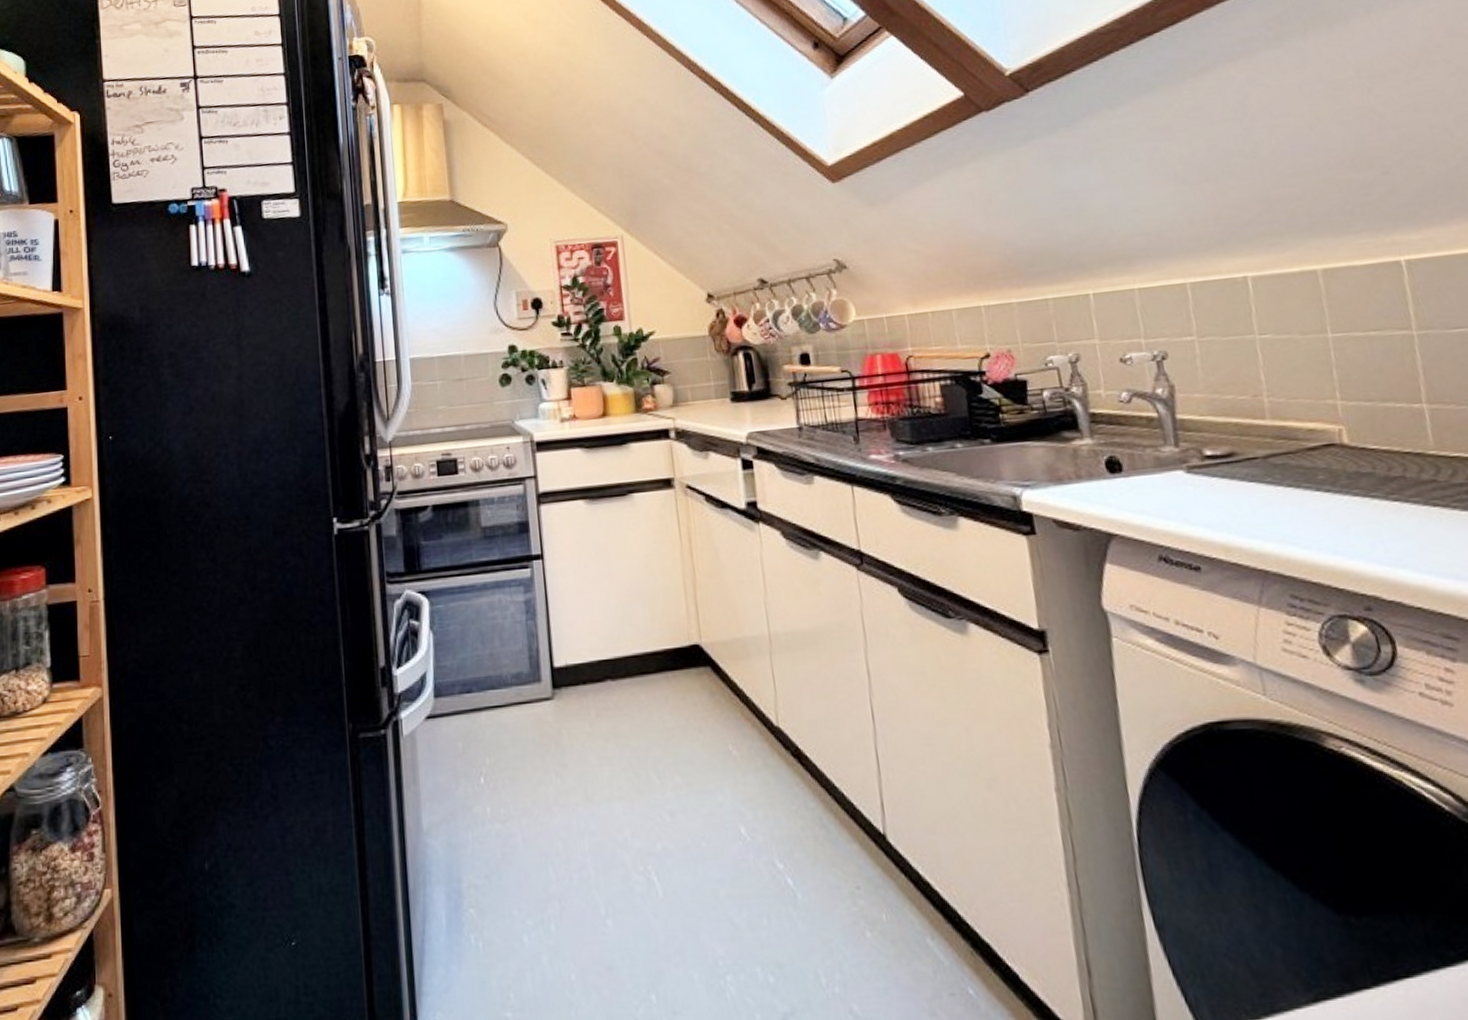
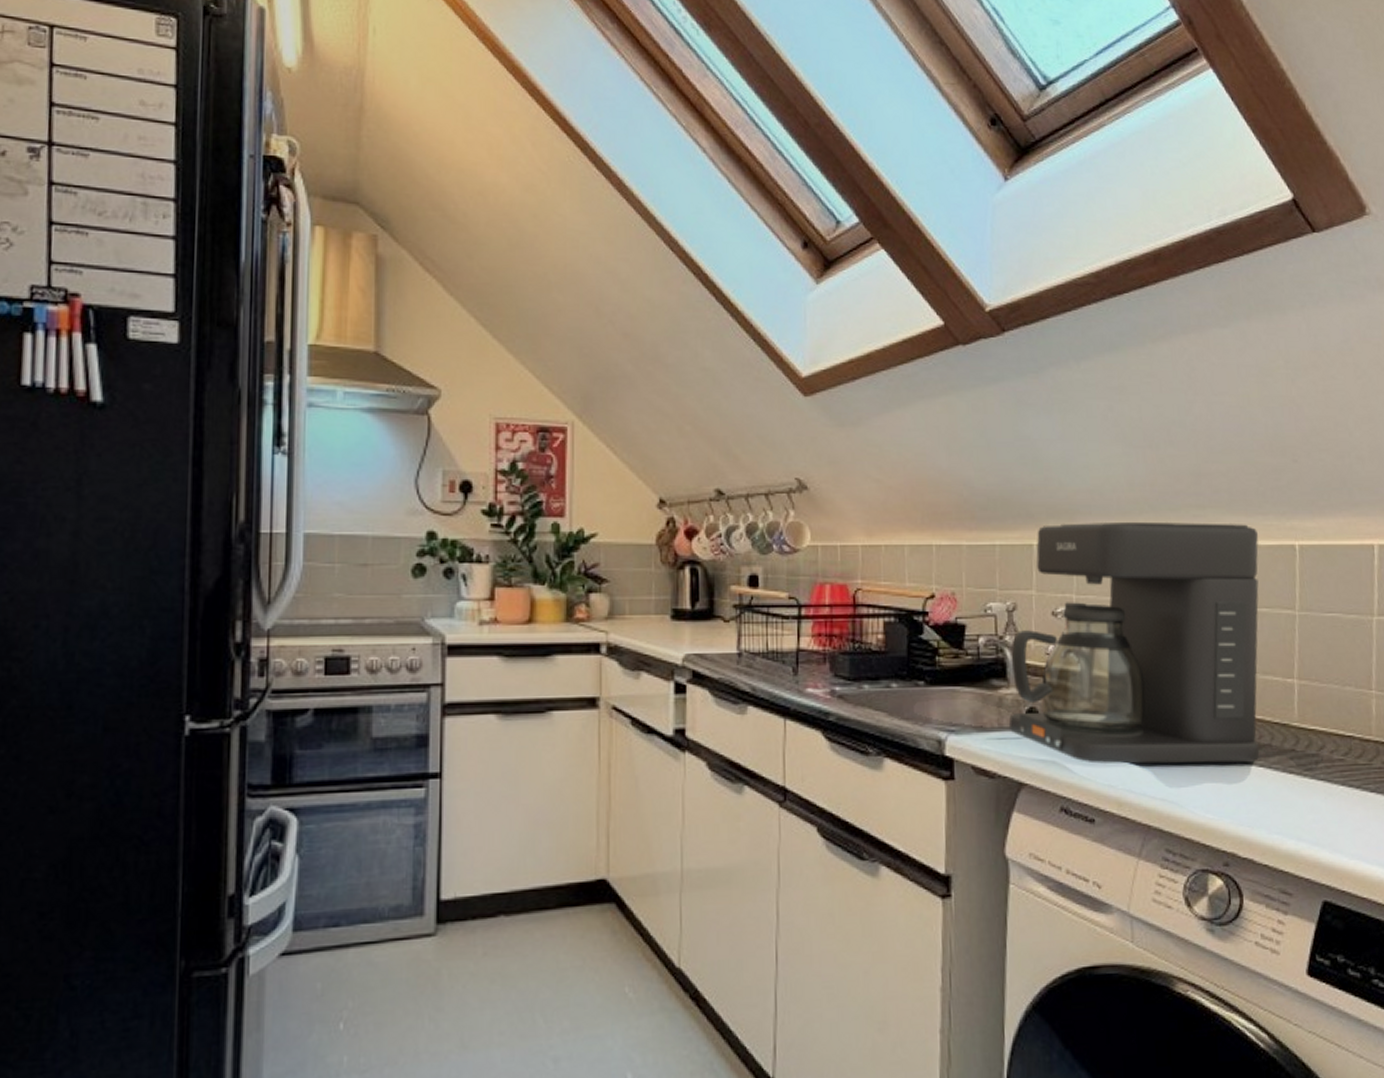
coffee maker: none [1079,245,1392,510] -> present [1009,521,1260,764]

